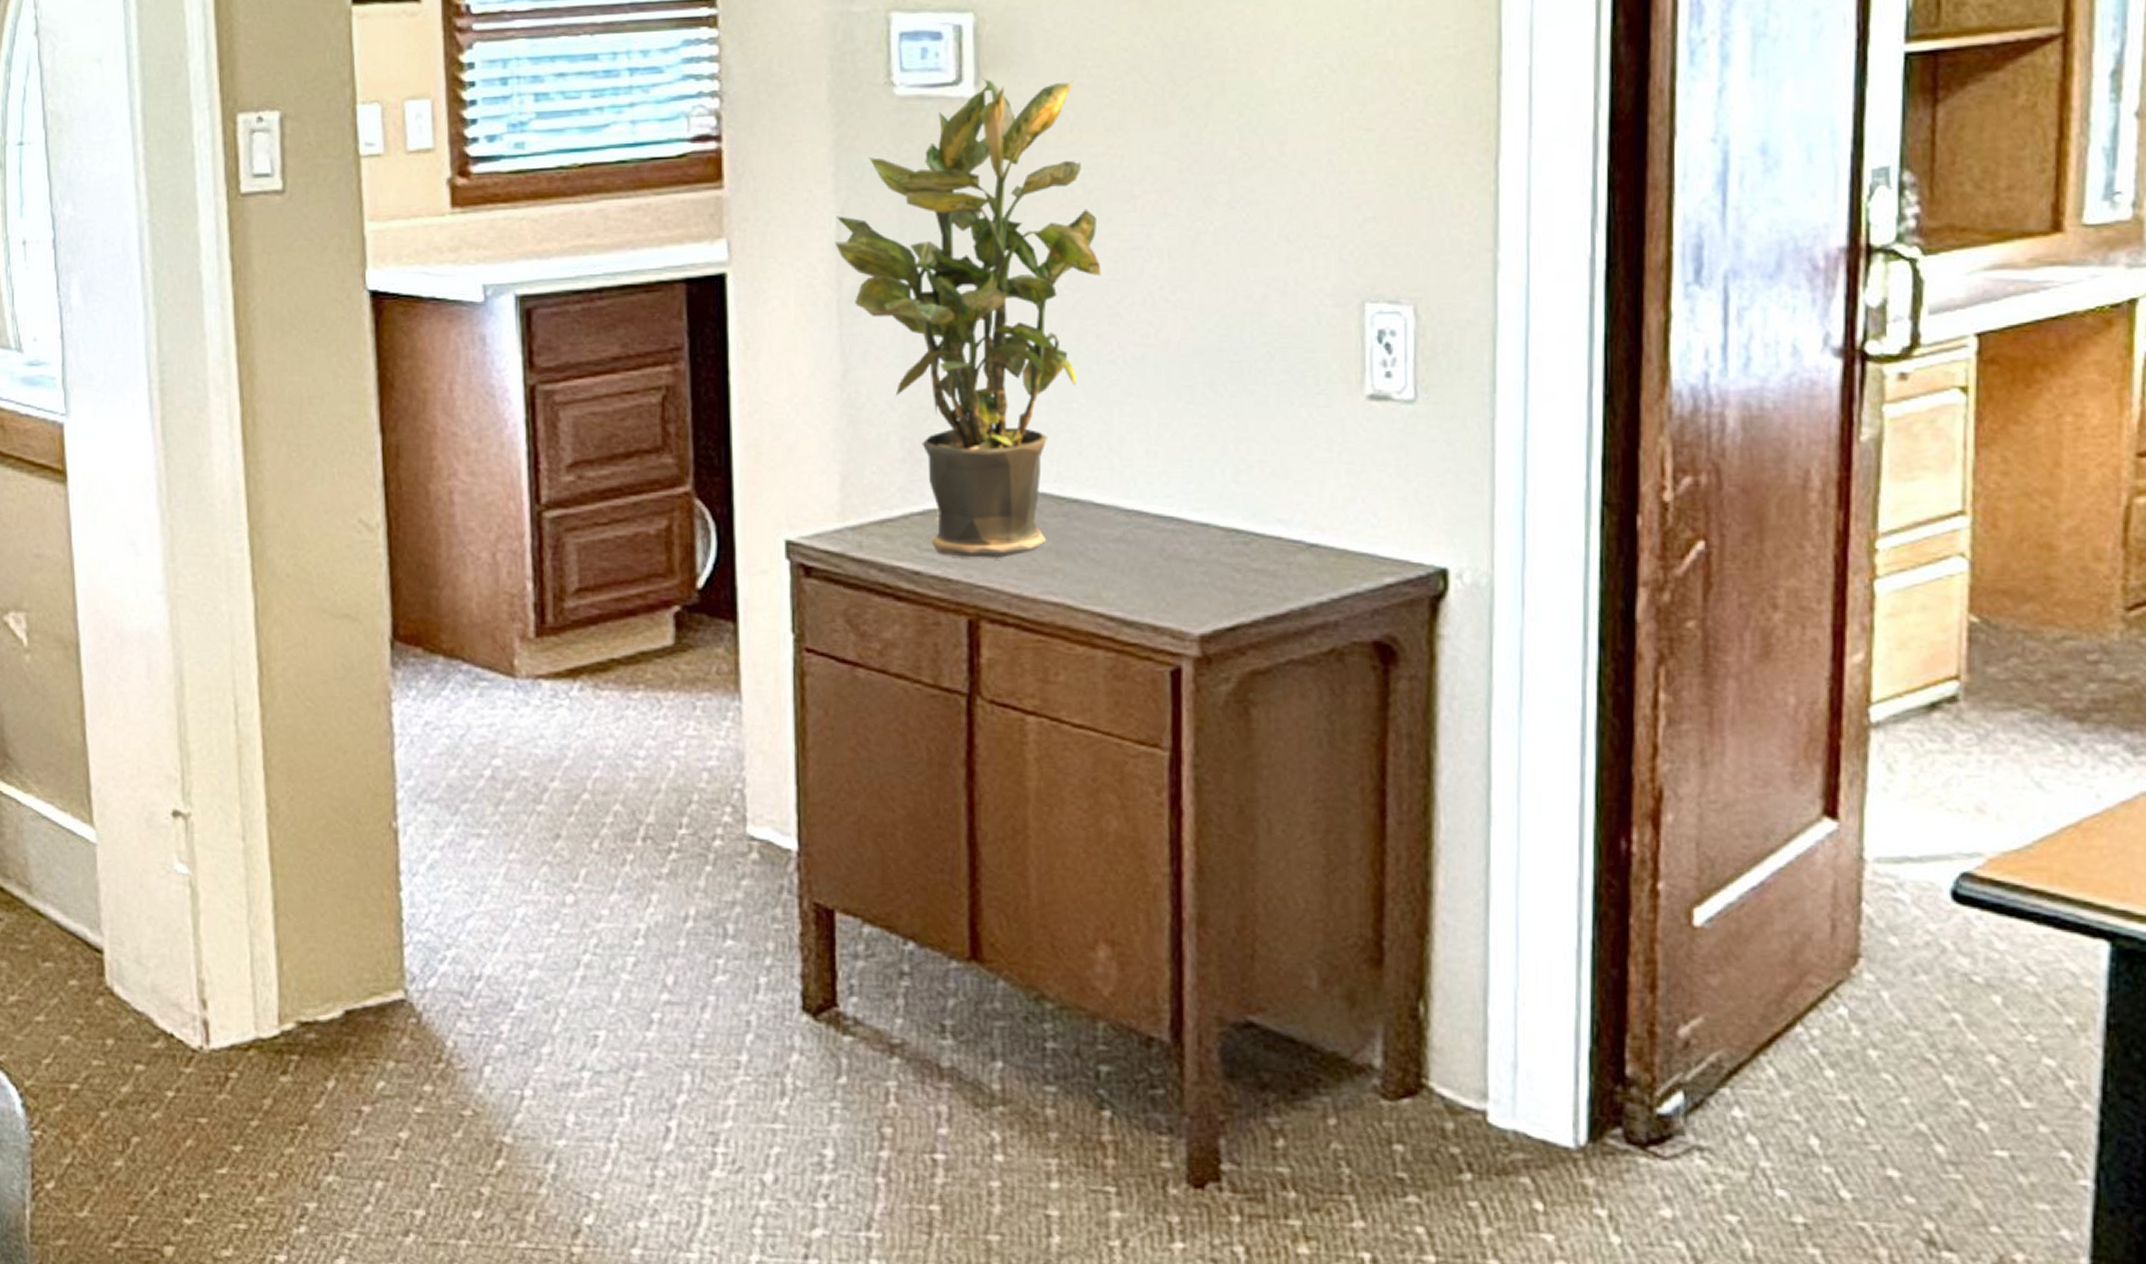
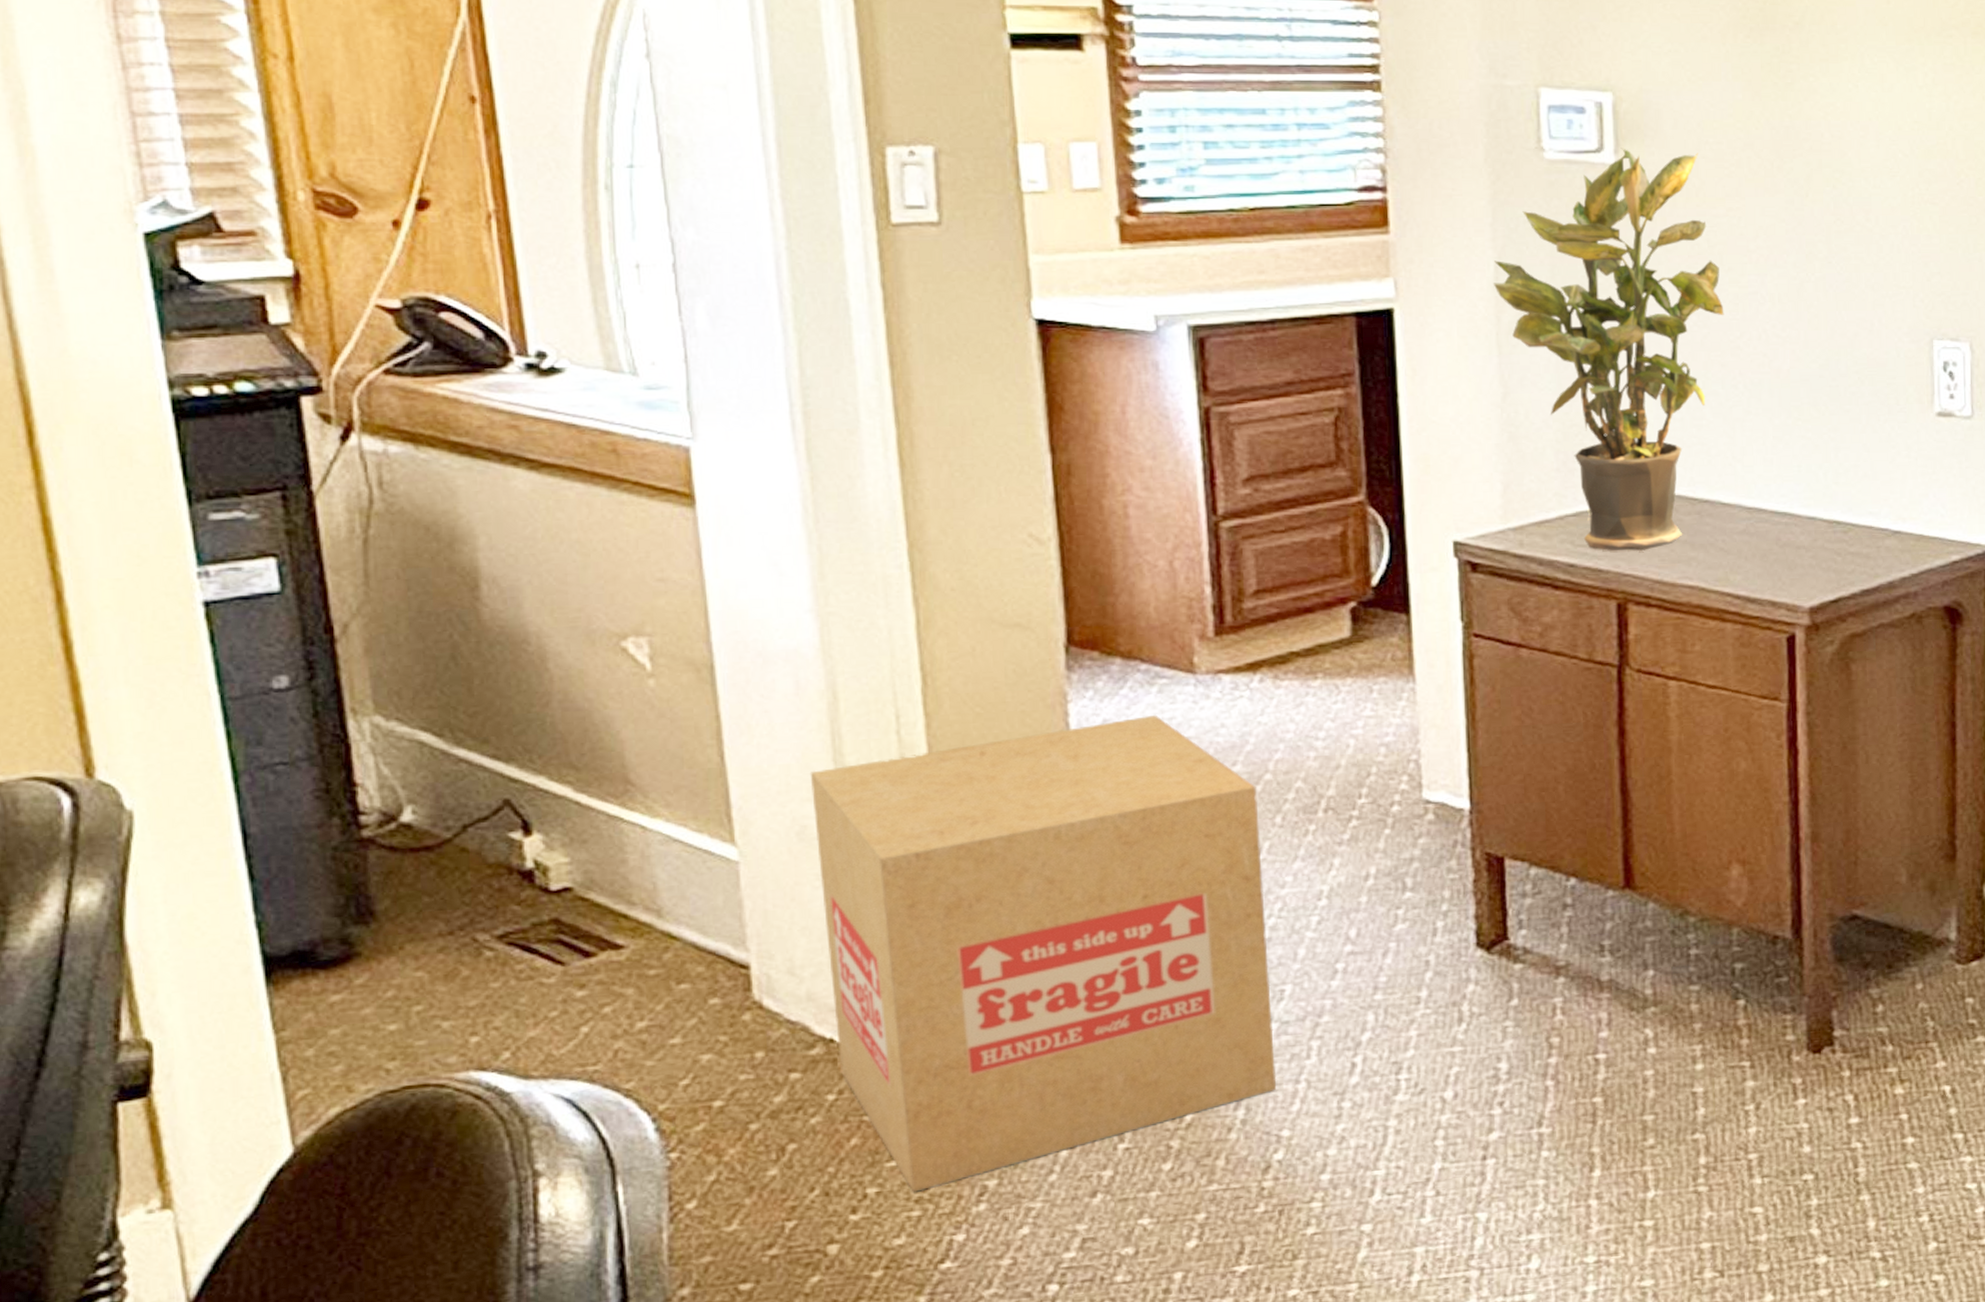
cardboard box: none [158,720,588,1204] -> present [809,714,1277,1192]

